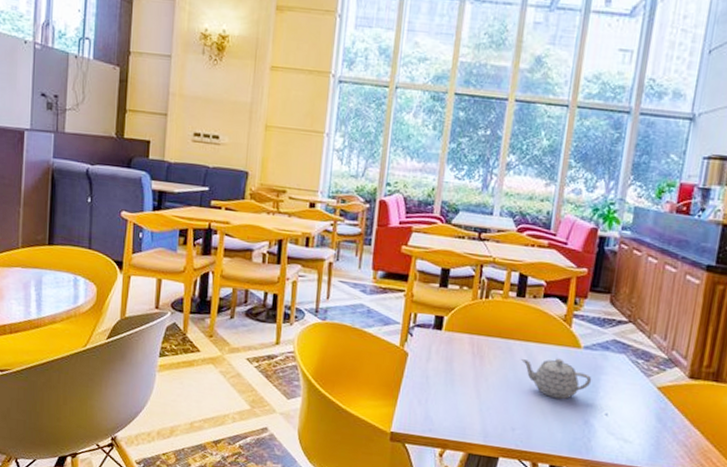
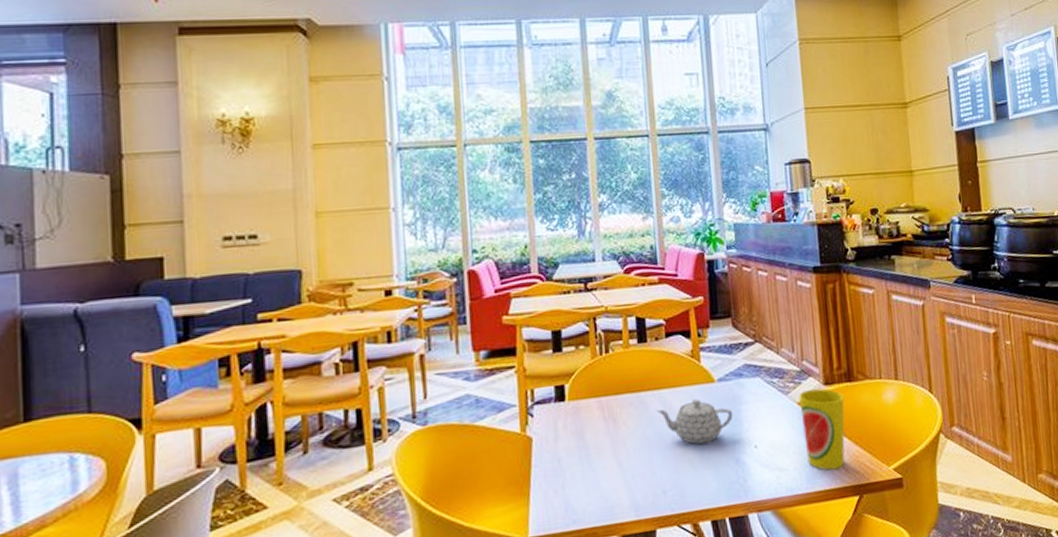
cup: none [654,377,707,457] -> present [799,388,845,471]

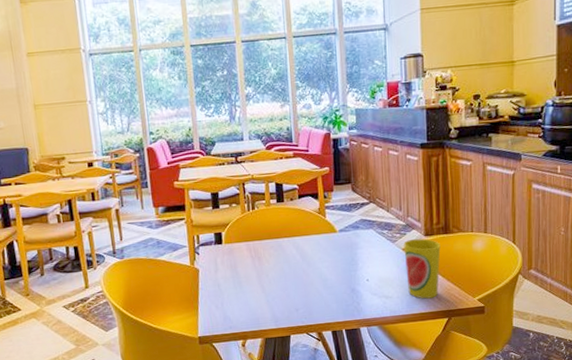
teapot: present [657,398,734,445] -> none [292,244,351,278]

